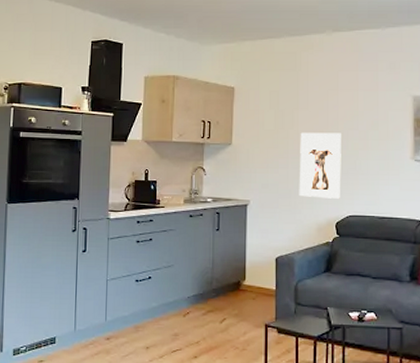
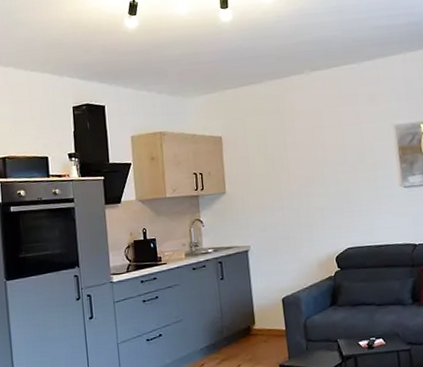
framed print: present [299,132,341,199] -> none [291,169,337,236]

